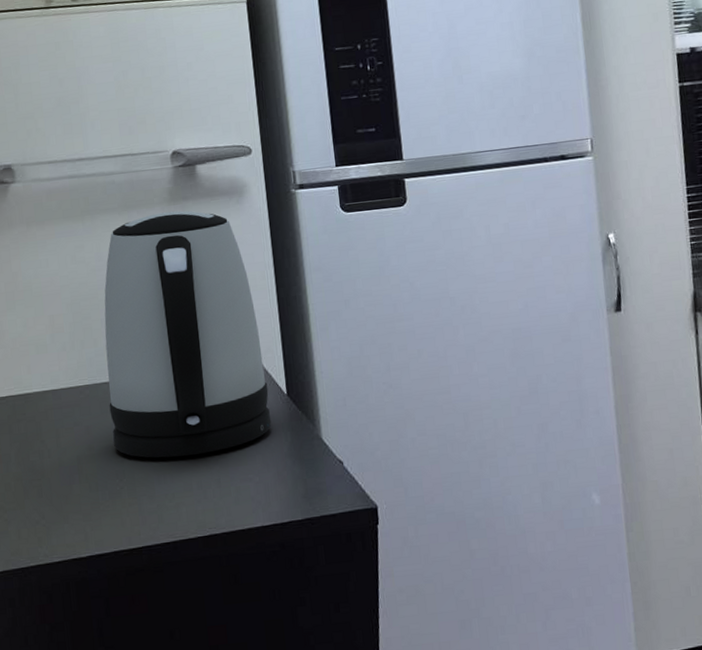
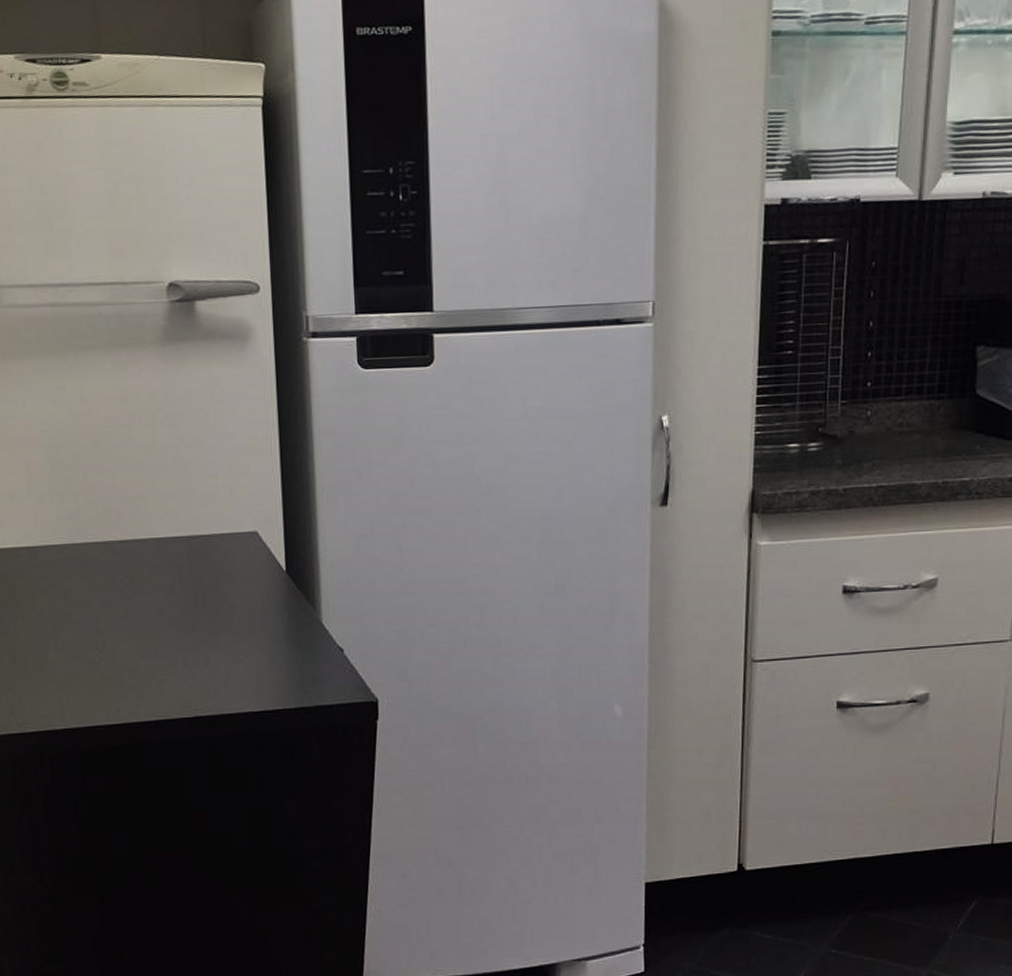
kettle: present [104,210,272,458] -> none [86,353,268,631]

